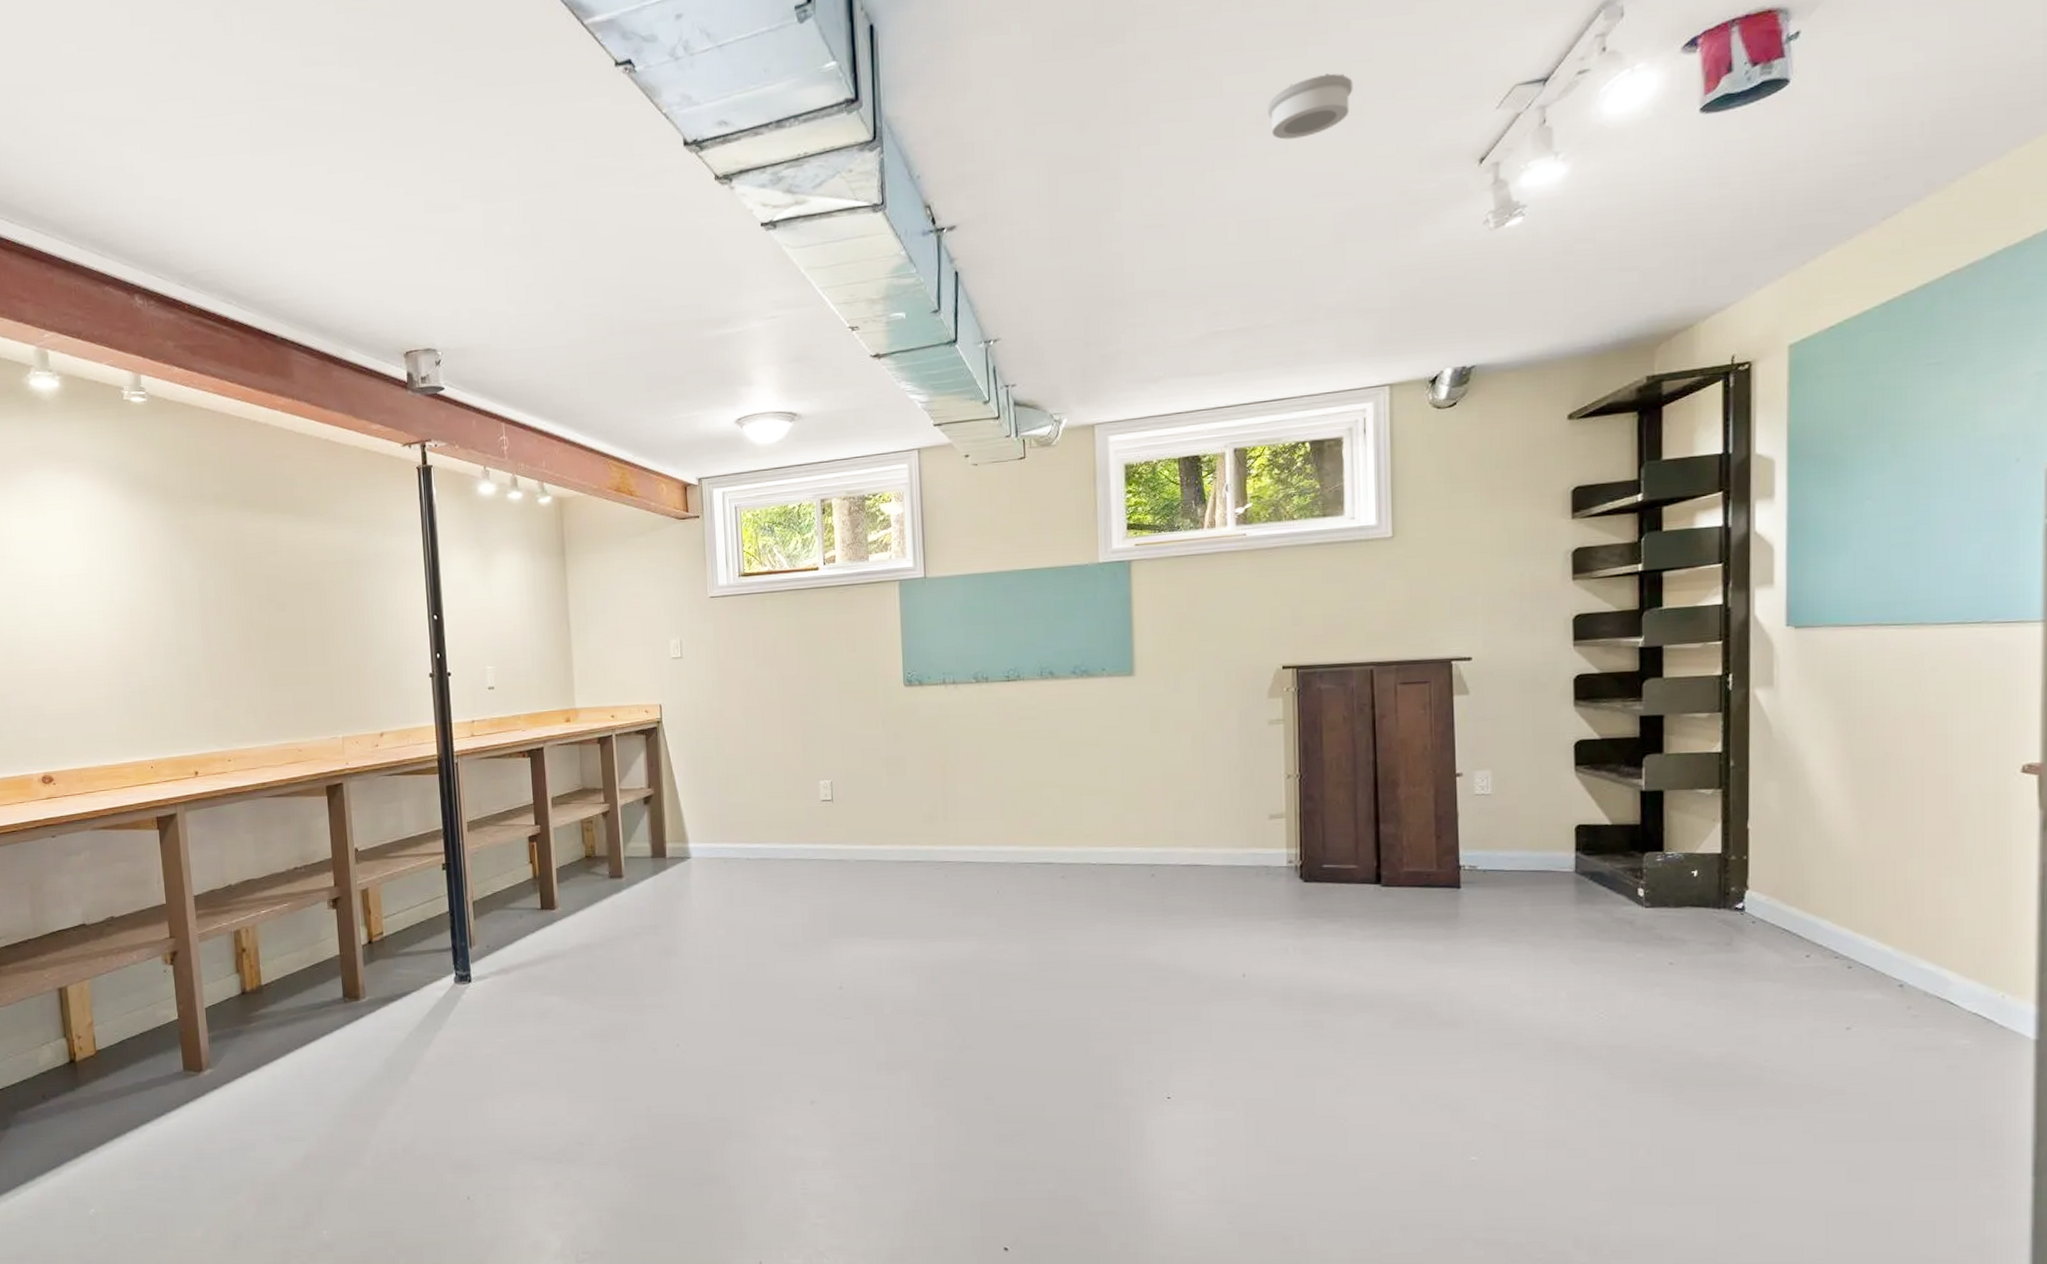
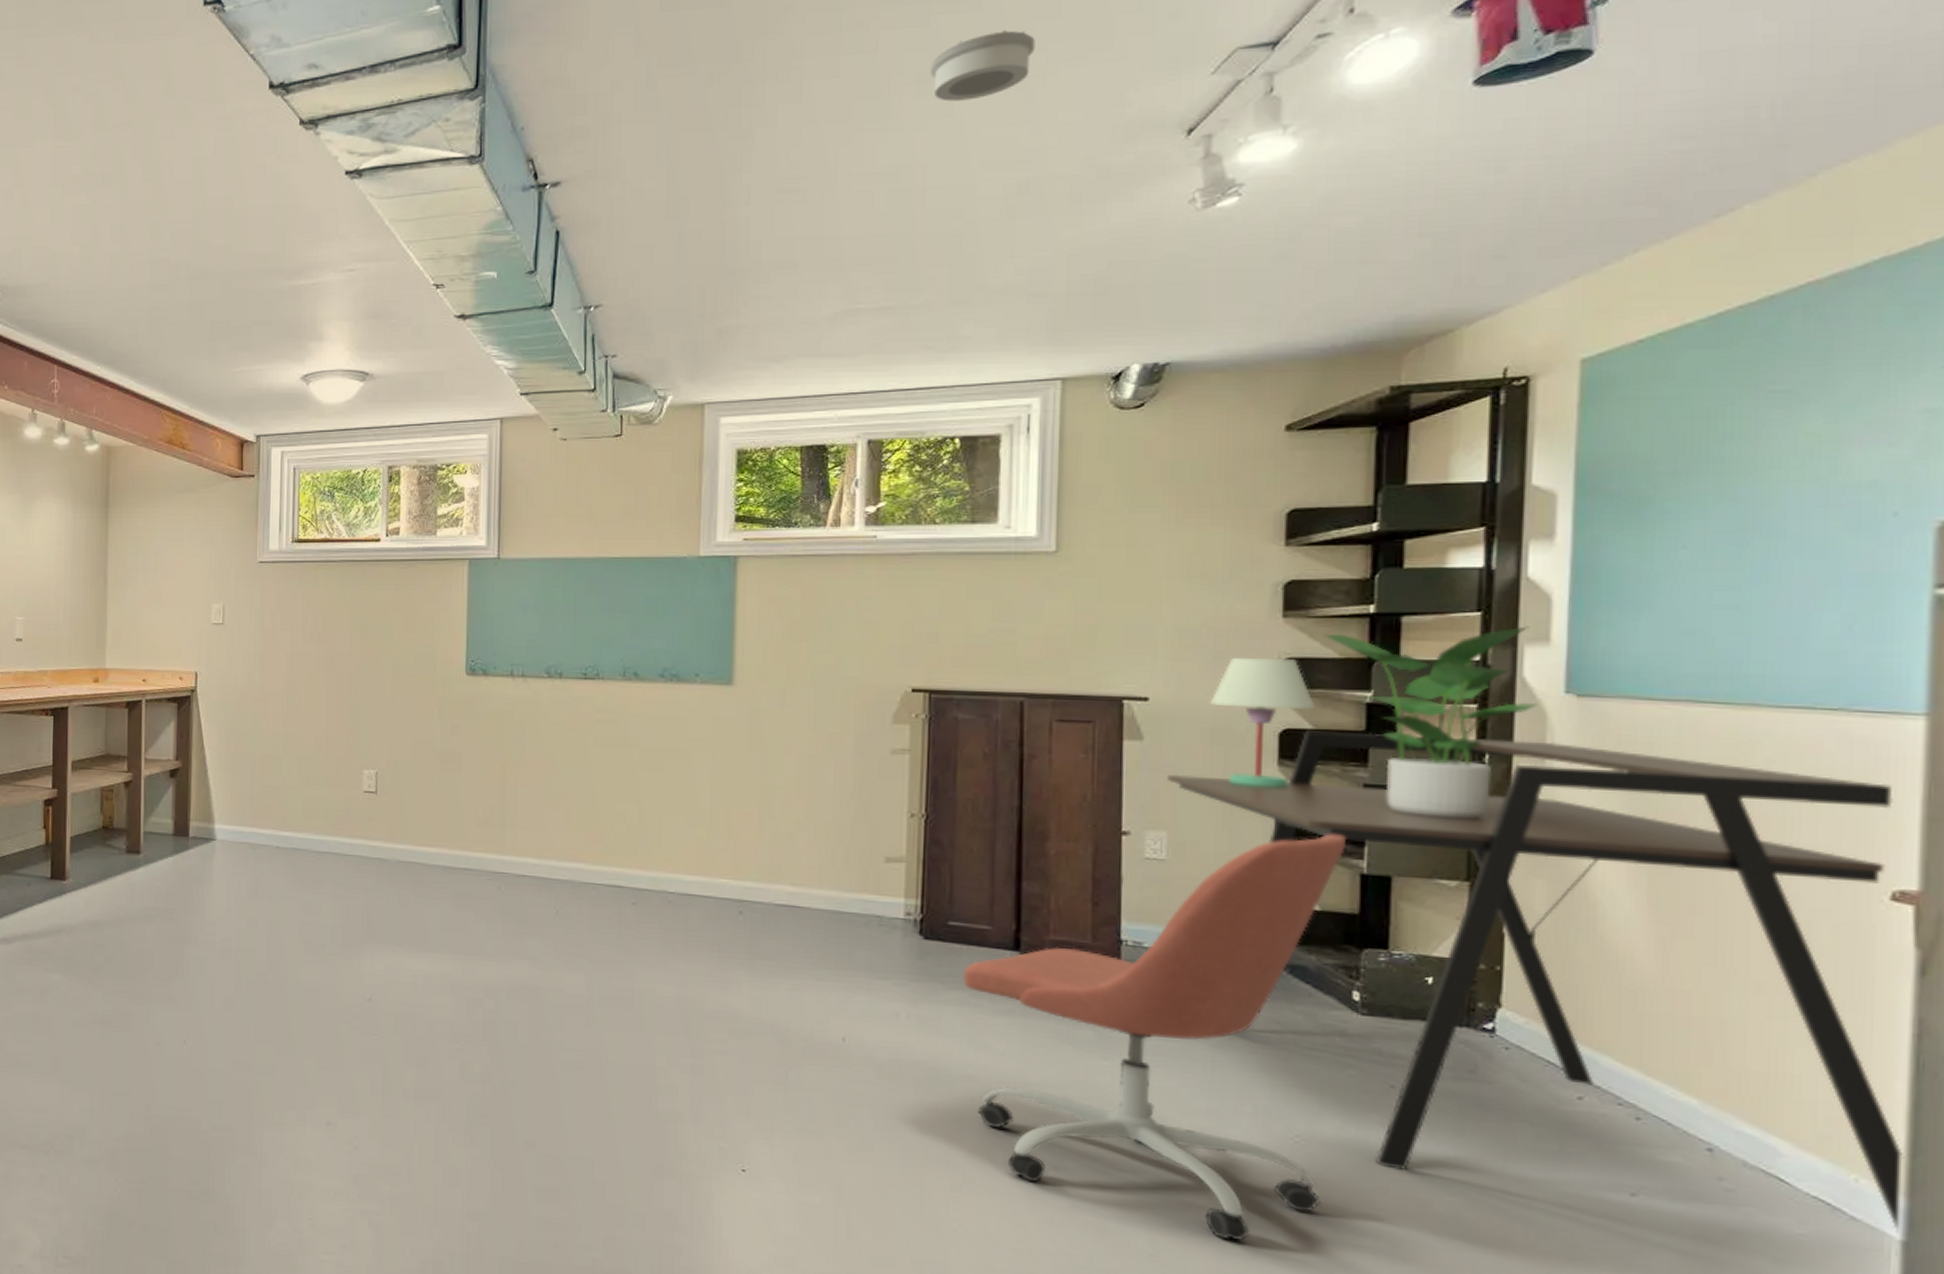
office chair: none [1337,759,1628,1104] -> present [963,834,1346,1240]
desk: none [1490,667,2036,1034] -> present [1168,731,1905,1233]
table lamp: none [1519,615,1601,725] -> present [1210,657,1315,787]
potted plant: none [1605,572,1767,738] -> present [1324,626,1538,819]

